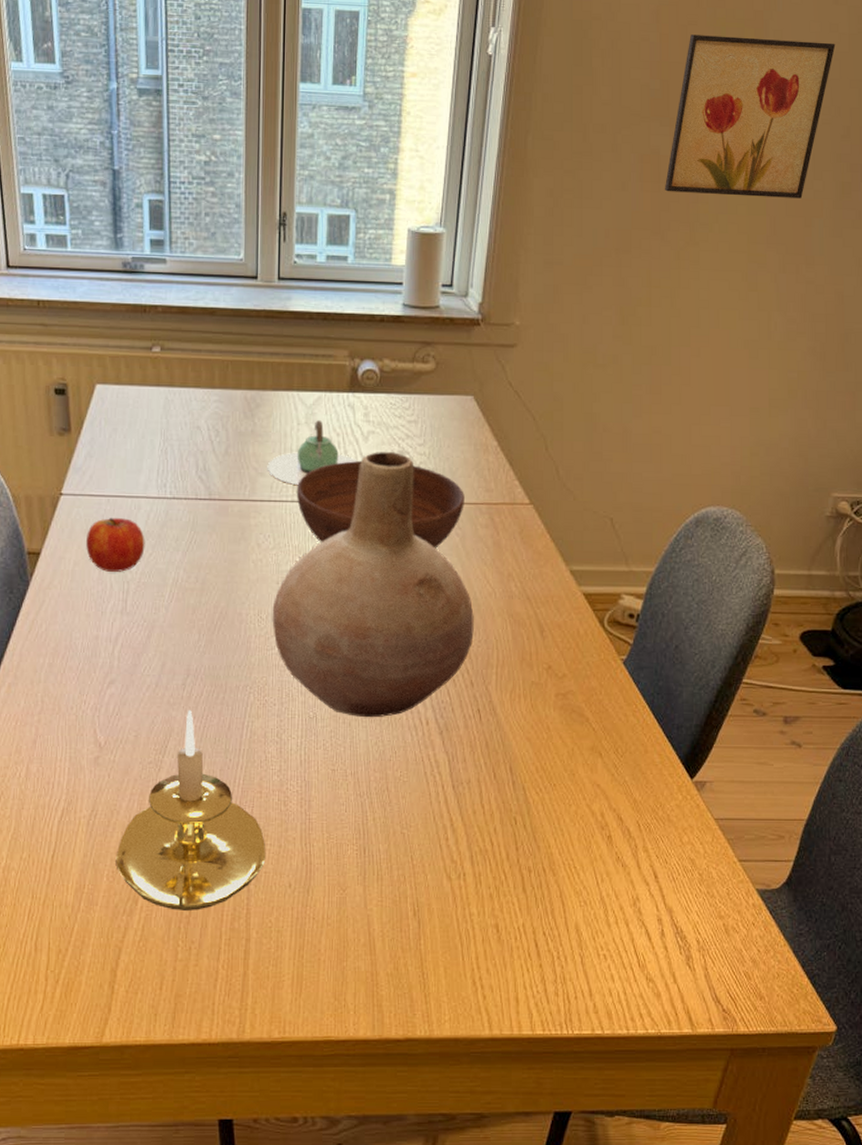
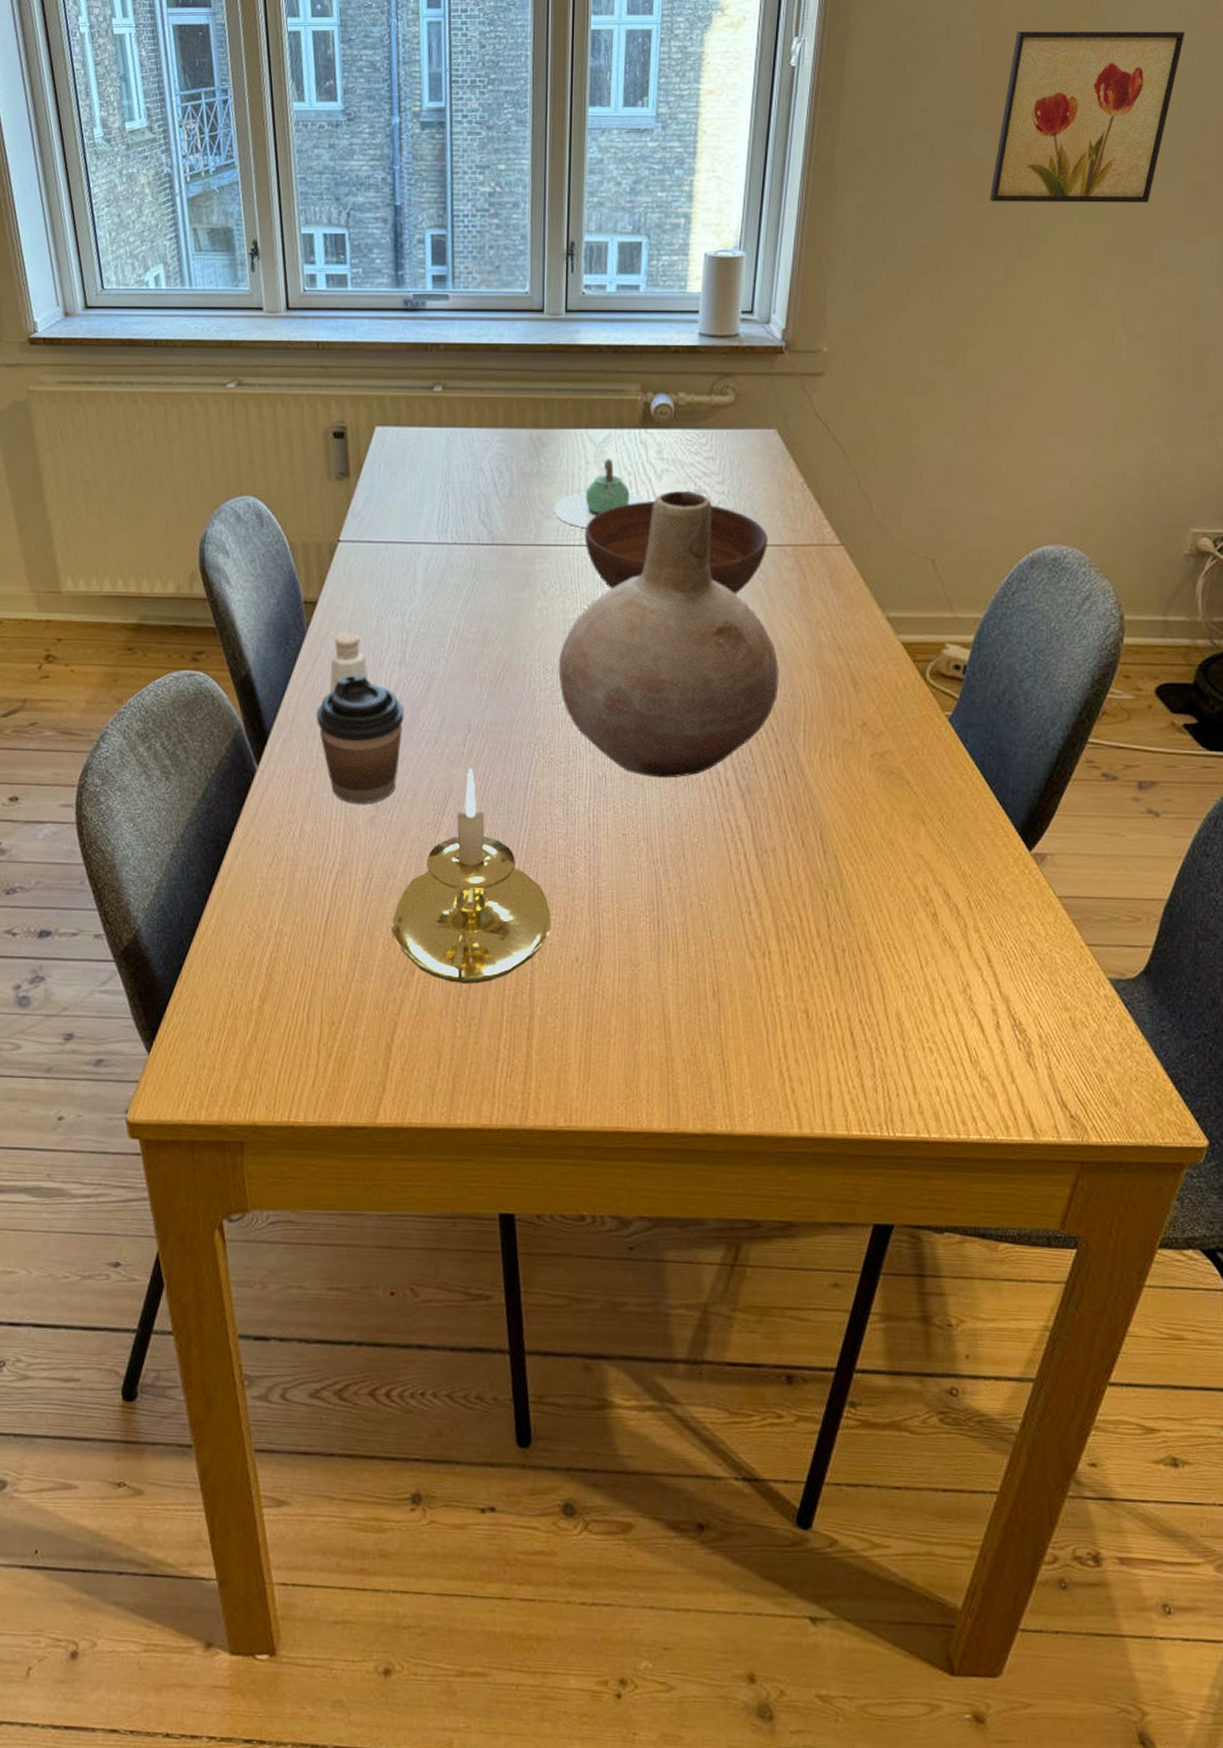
coffee cup: none [40,623,126,745] -> present [316,675,405,804]
pepper shaker: none [53,582,92,640] -> present [329,633,369,693]
fruit: present [86,518,145,572] -> none [364,565,425,622]

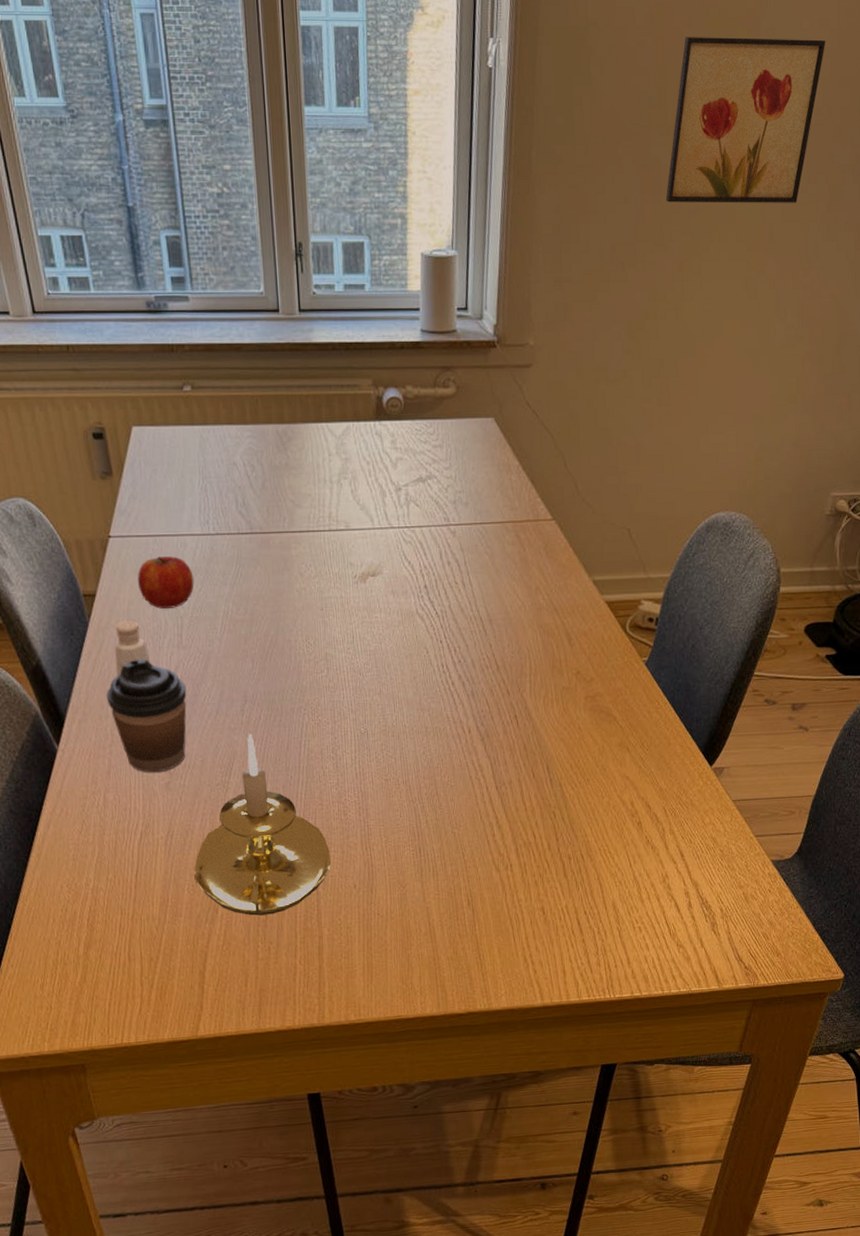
fruit: none [364,565,425,622] -> present [137,556,194,609]
teapot: present [553,459,650,528] -> none [303,450,388,514]
vase: present [558,491,779,778] -> none [318,477,507,730]
bowl: present [584,500,768,594] -> none [332,487,492,569]

